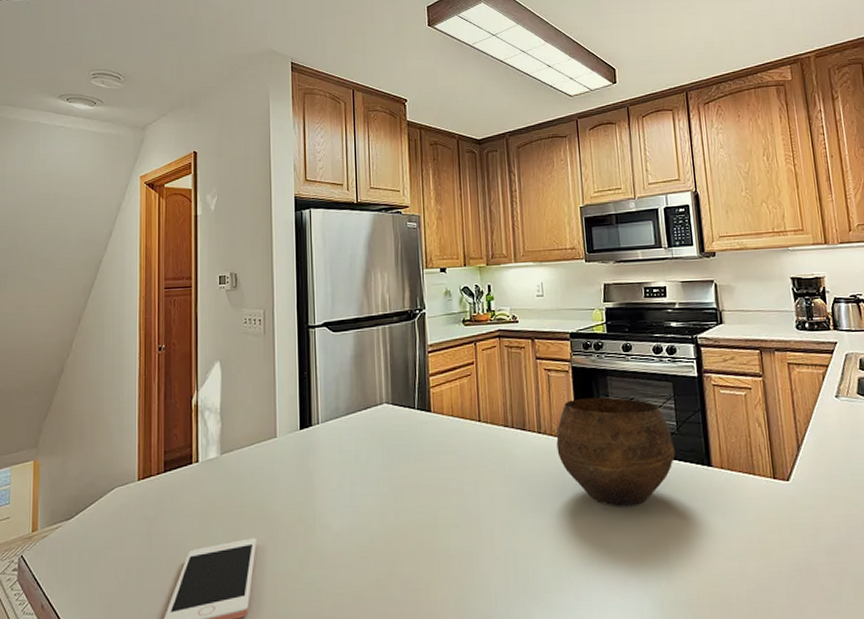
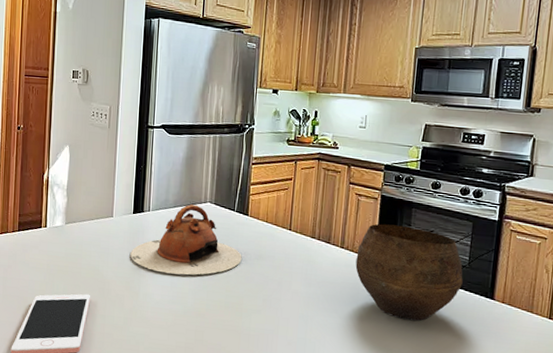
teapot: none [301,408,430,496] -> present [130,204,242,275]

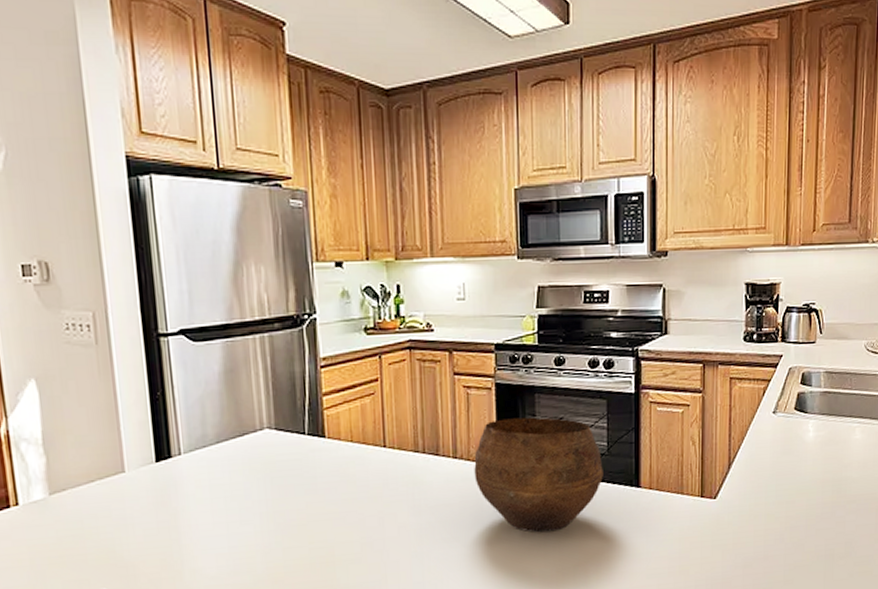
teapot: present [130,204,242,275] -> none [161,434,325,537]

